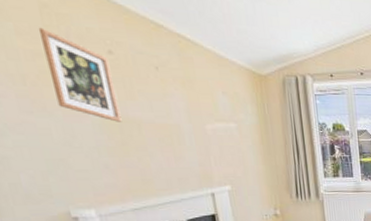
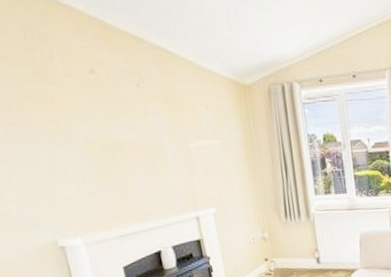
picture frame: present [38,27,122,122] -> none [22,51,105,145]

